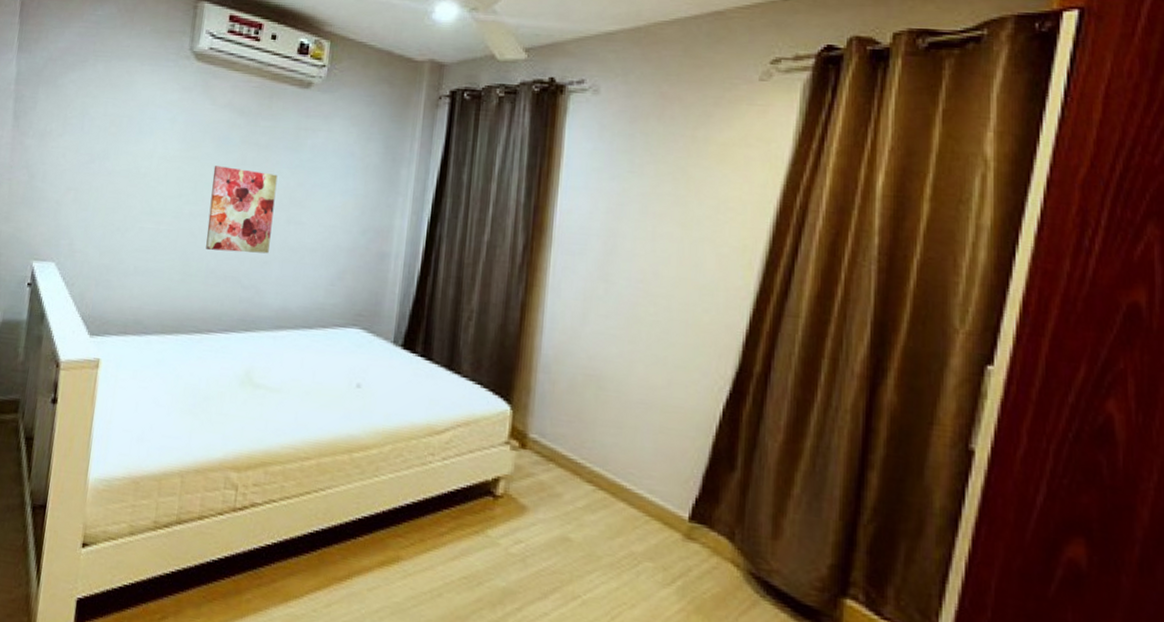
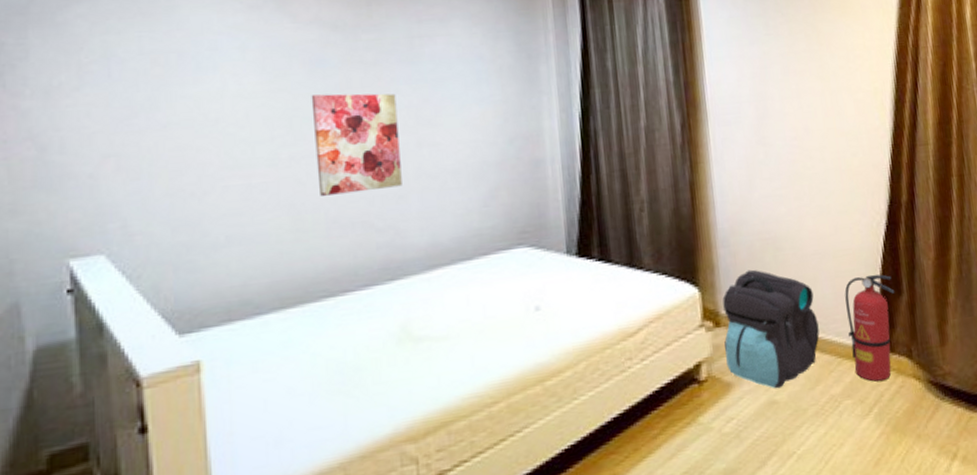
backpack: none [525,401,631,528] -> present [722,269,820,389]
fire extinguisher: none [663,438,727,555] -> present [844,274,895,382]

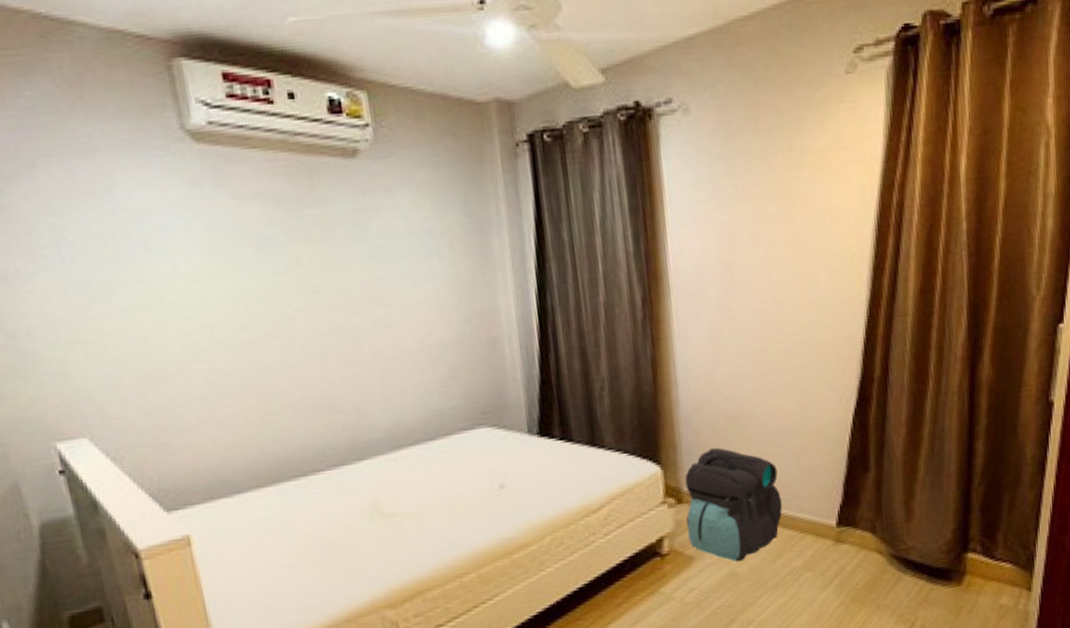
wall art: present [311,93,402,196] -> none [262,272,361,379]
fire extinguisher: present [844,274,895,382] -> none [809,451,862,556]

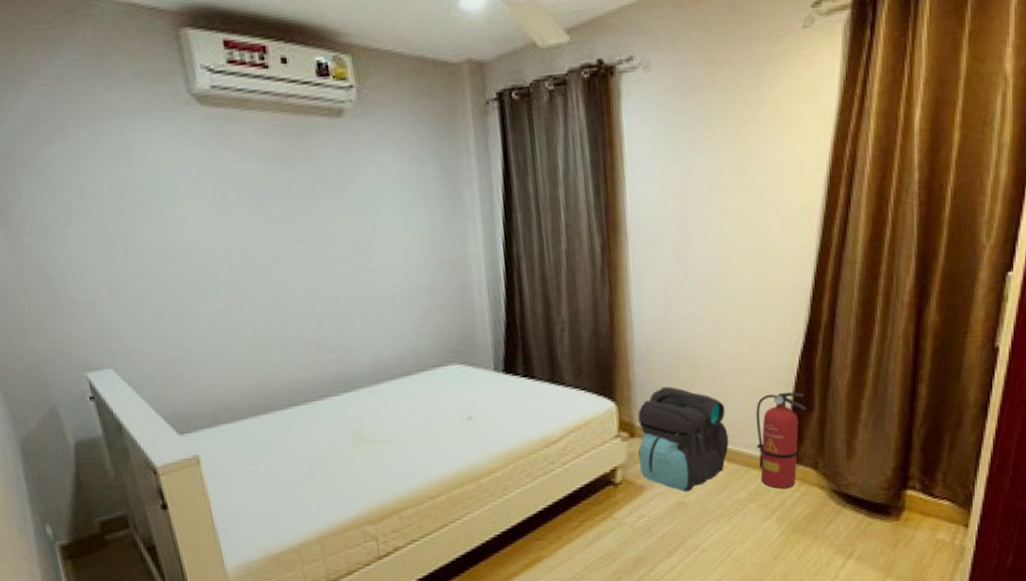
fire extinguisher: none [809,451,862,556] -> present [756,392,806,489]

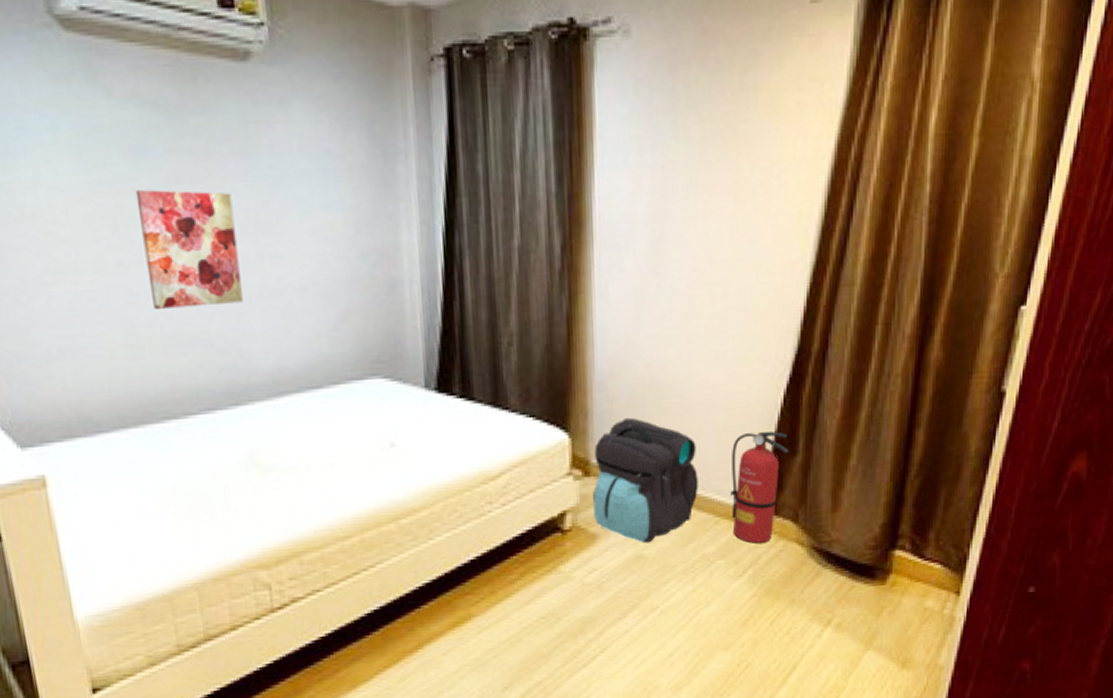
wall art: none [259,222,346,319] -> present [135,190,243,309]

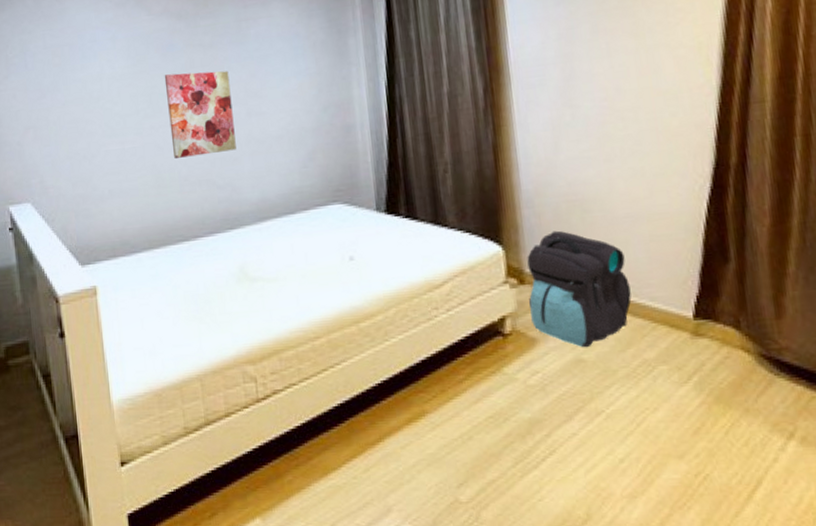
fire extinguisher: present [731,431,789,544] -> none [660,239,721,350]

